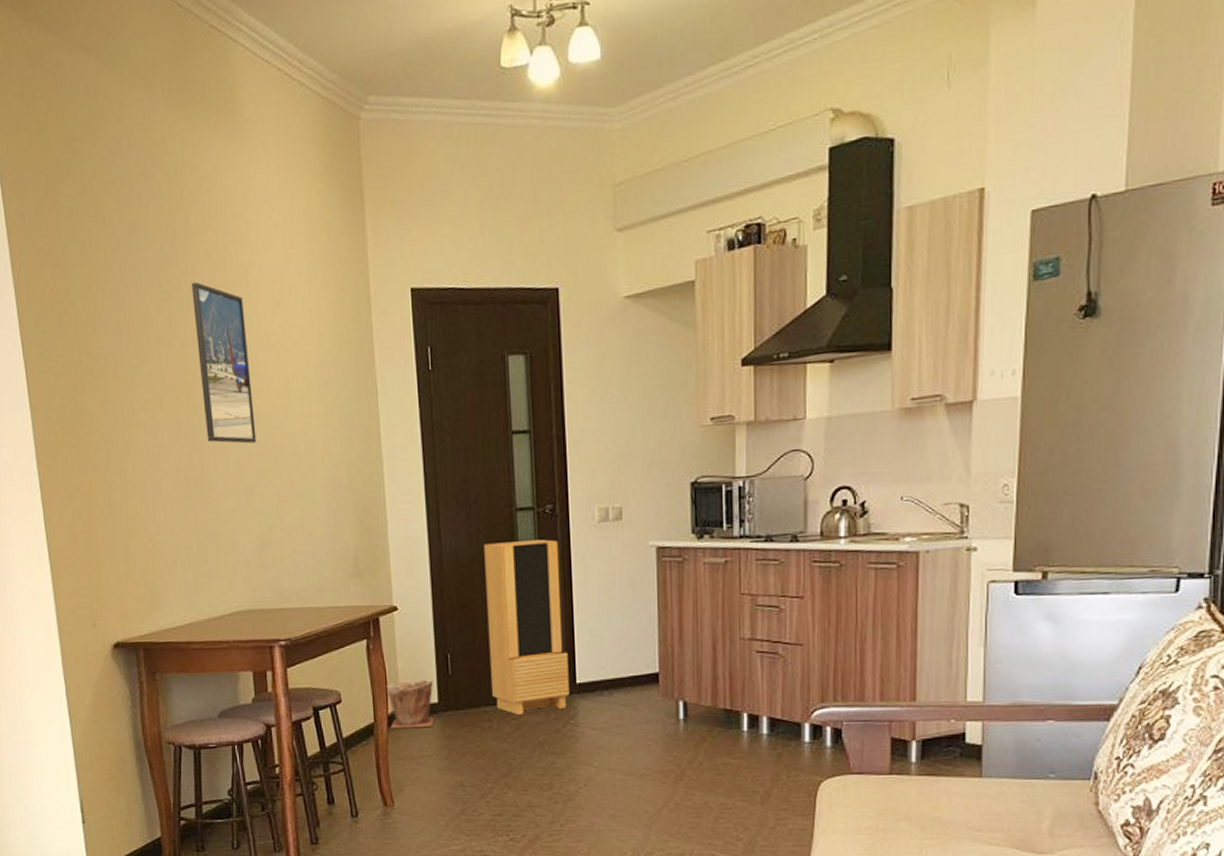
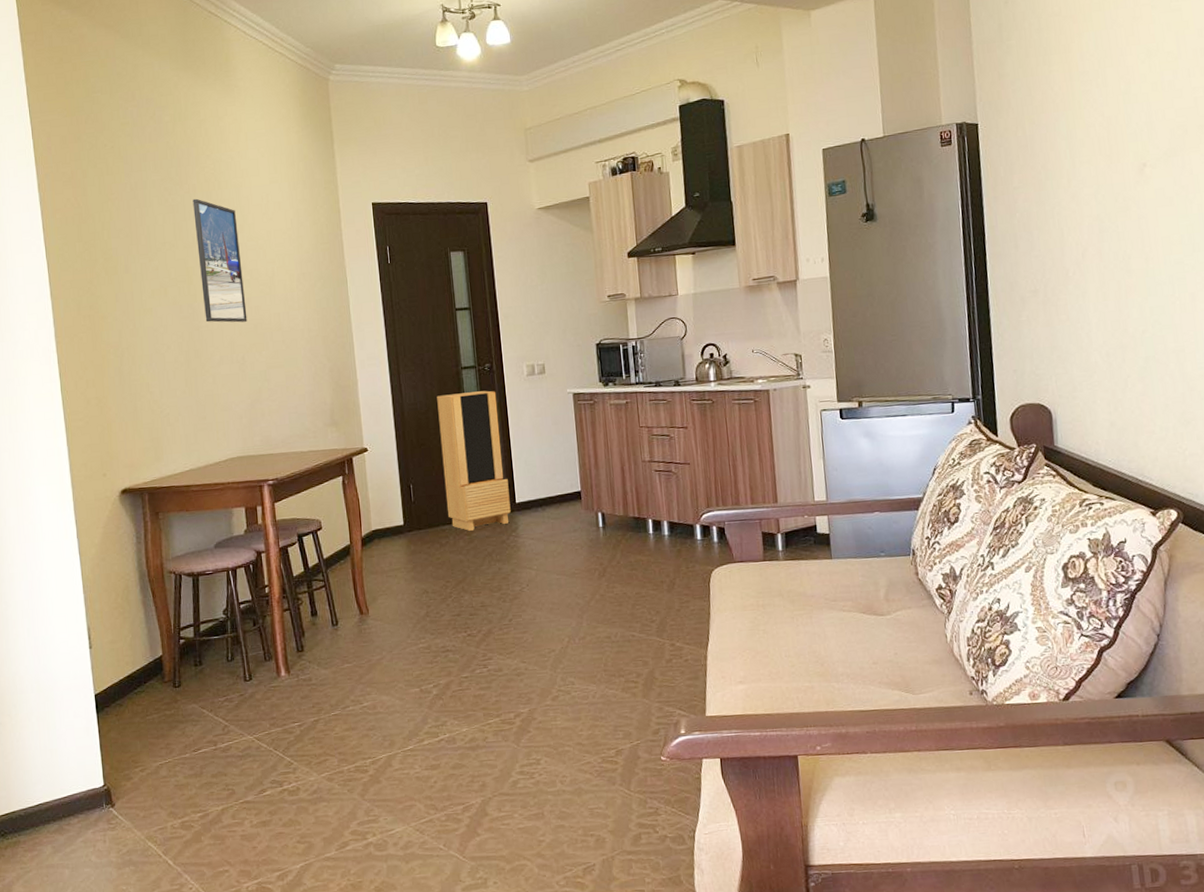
plant pot: present [386,679,435,729] -> none [359,506,401,549]

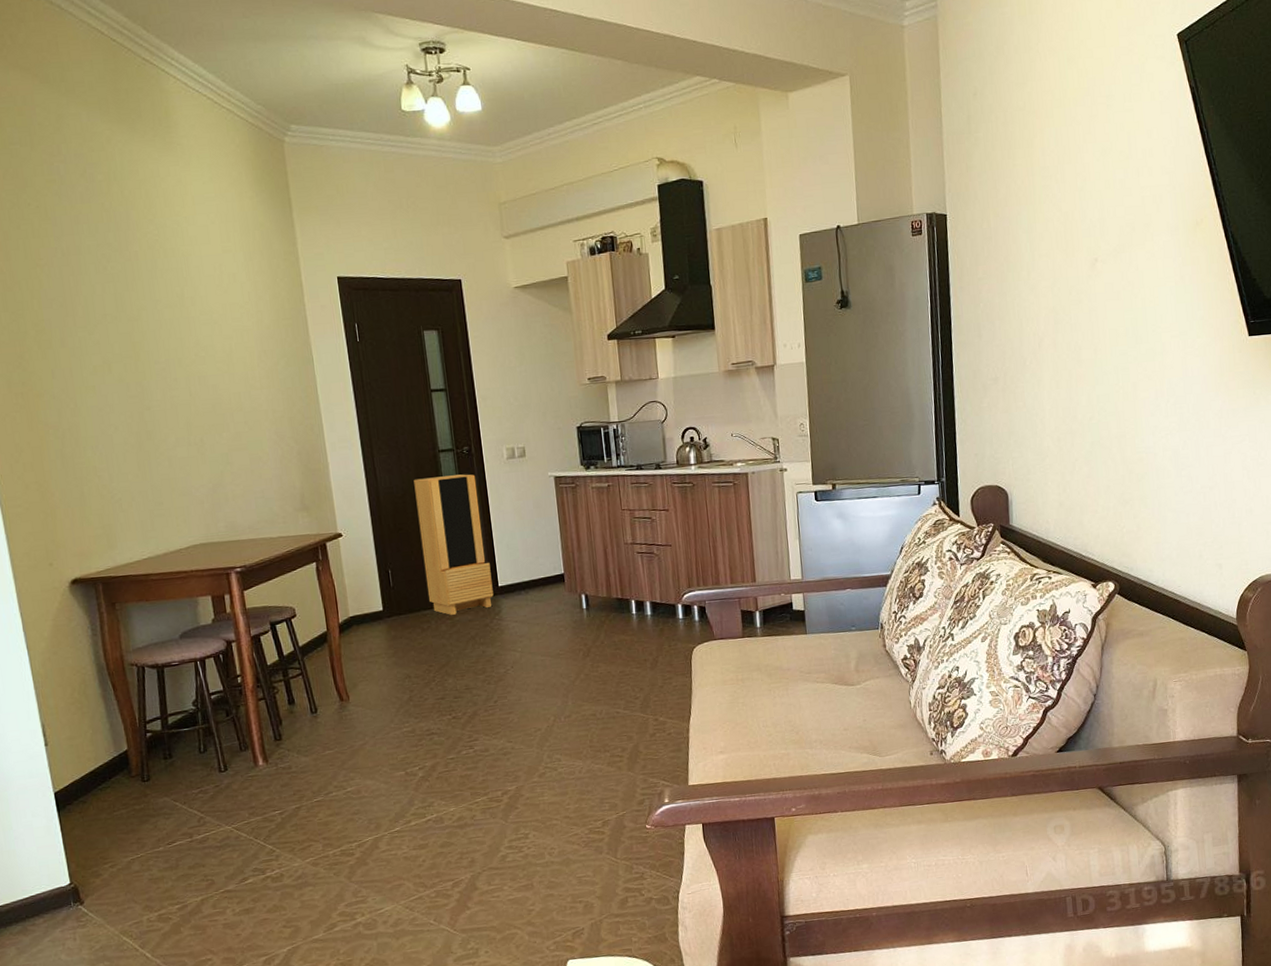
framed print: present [193,198,248,323] -> none [135,267,205,403]

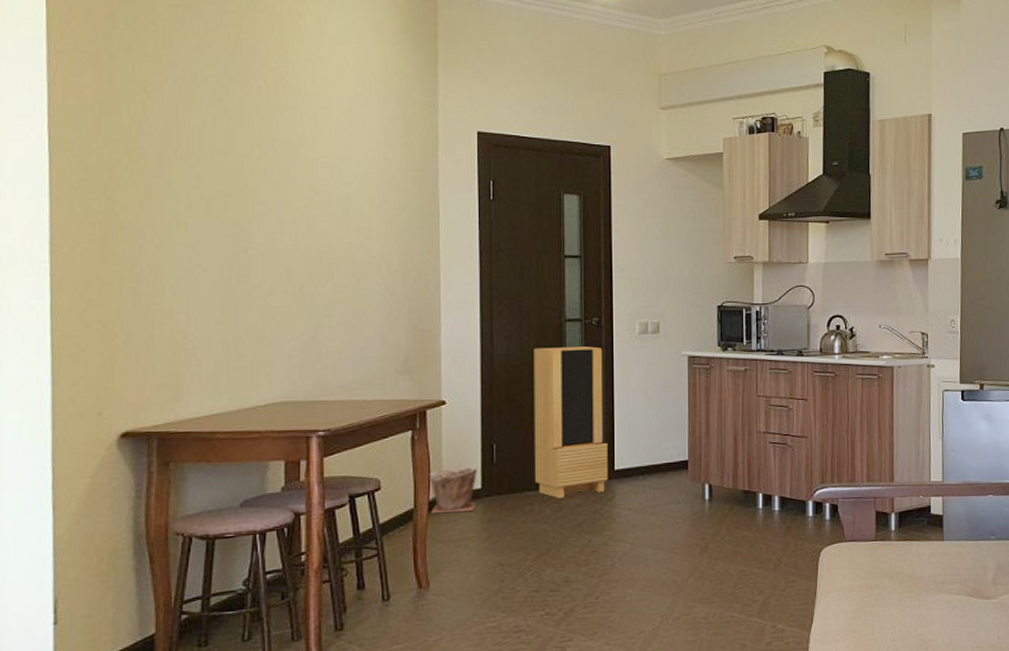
plant pot: none [335,591,381,636] -> present [428,467,477,514]

